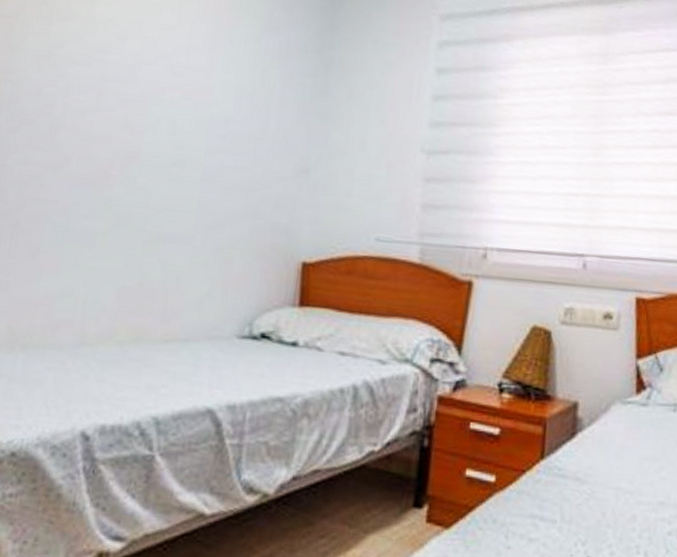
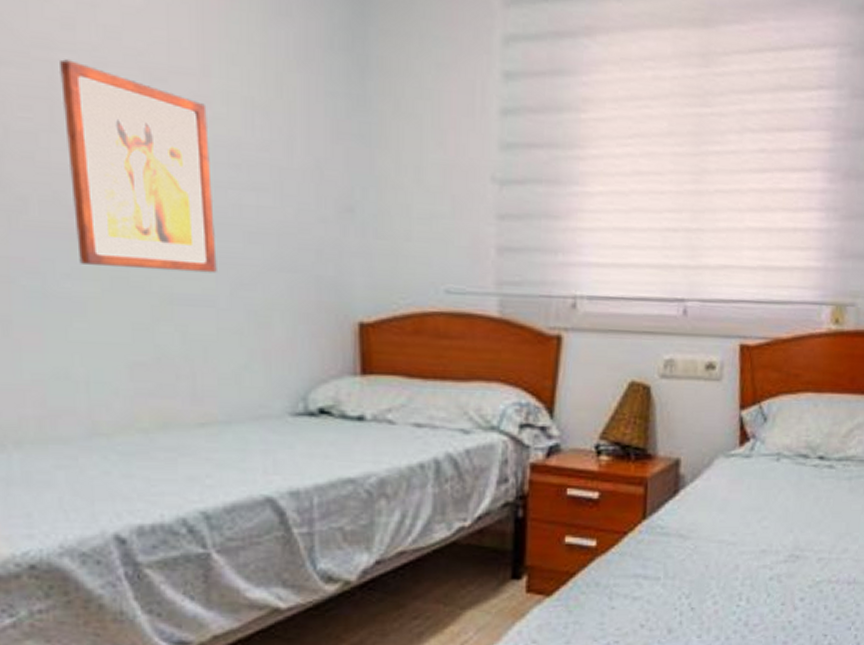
wall art: none [97,60,208,218] -> present [60,59,217,273]

